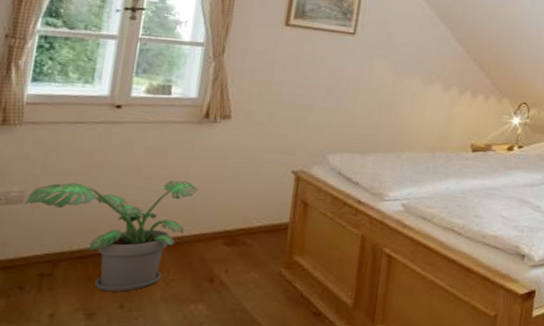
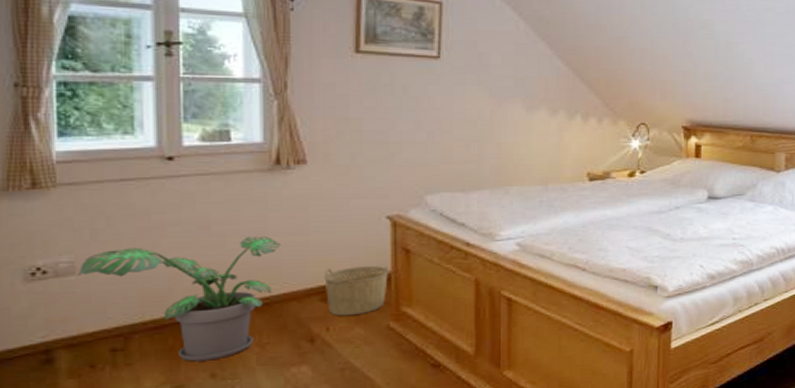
basket: none [230,214,288,261] -> present [324,266,390,316]

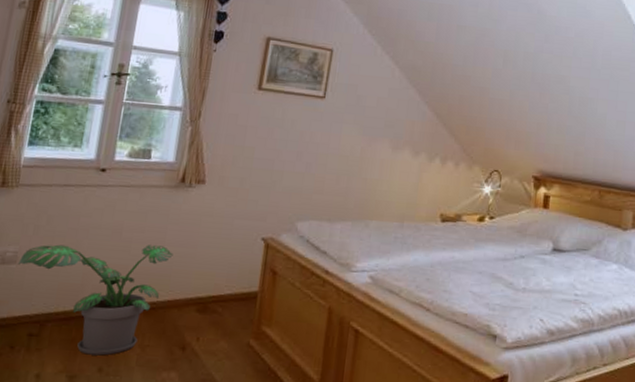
basket: present [324,266,390,316] -> none [201,281,257,329]

